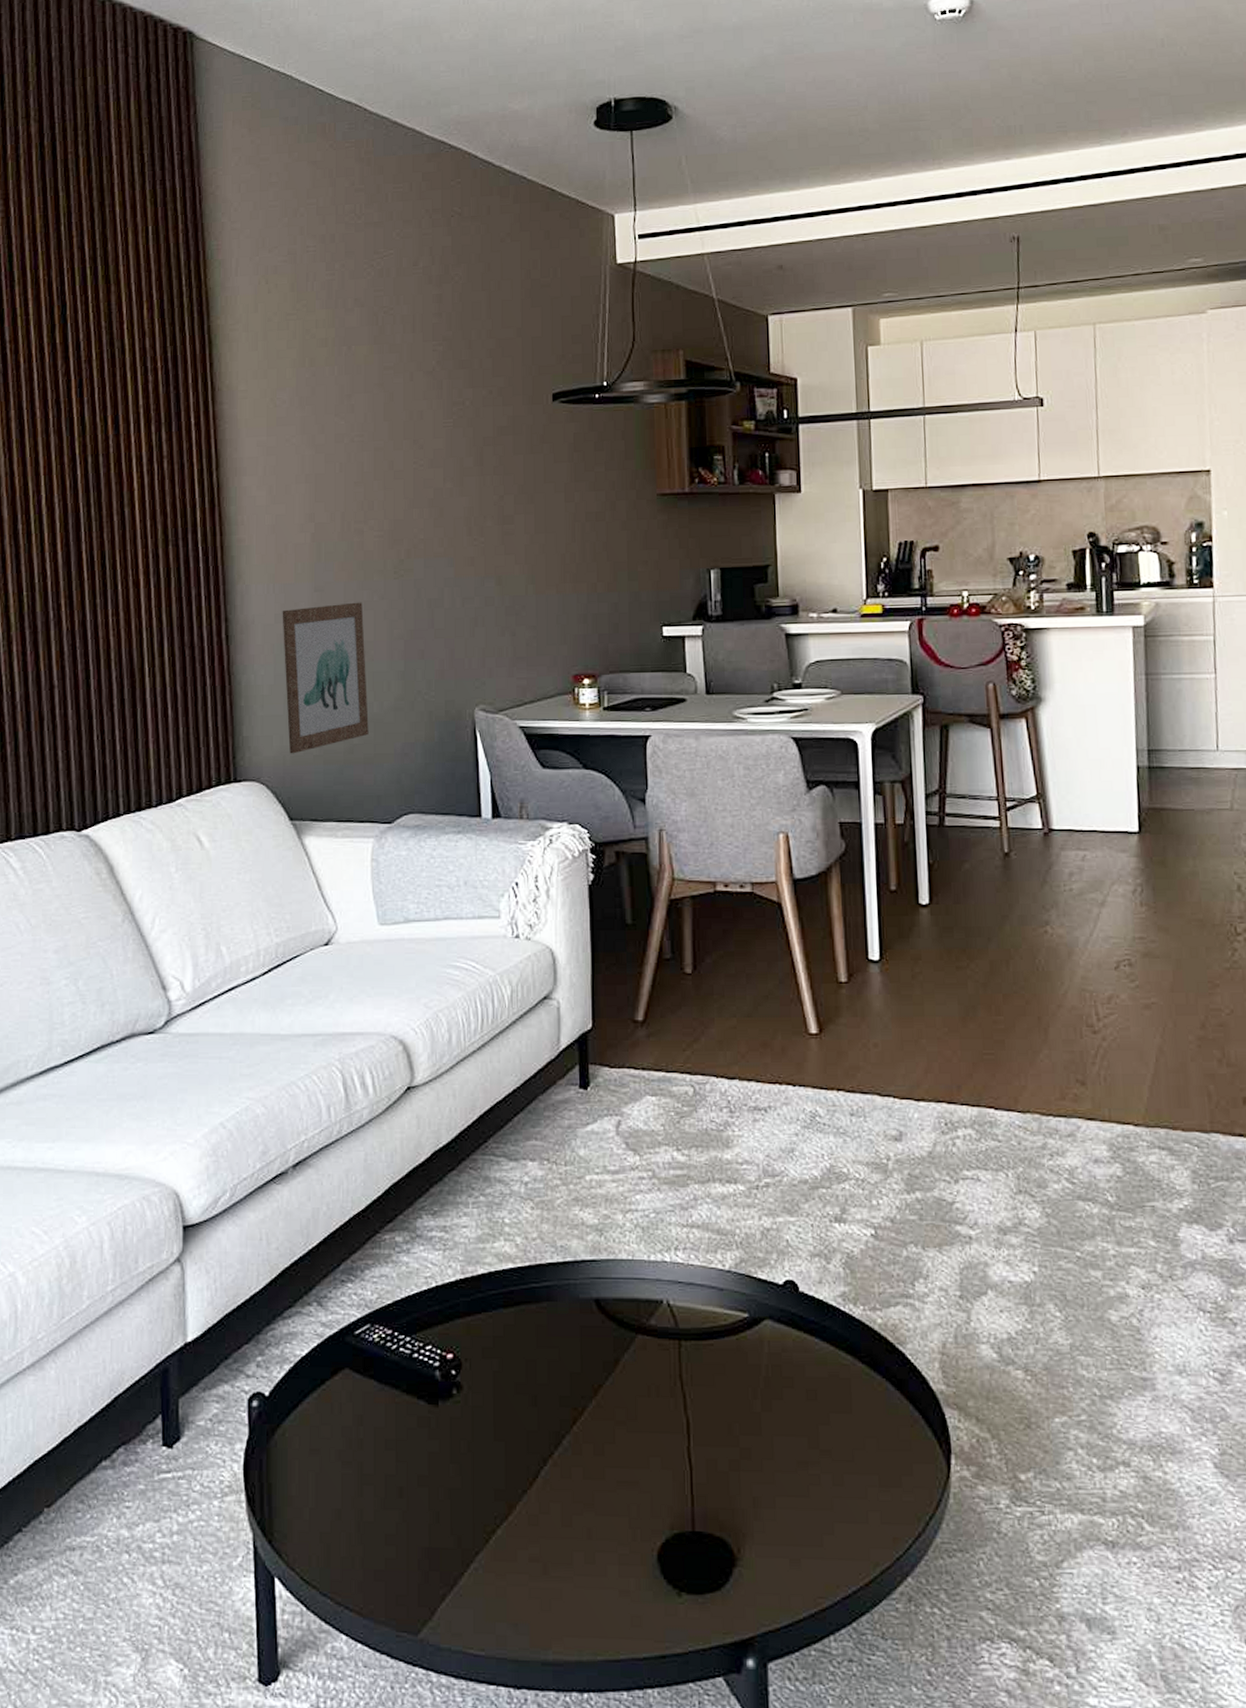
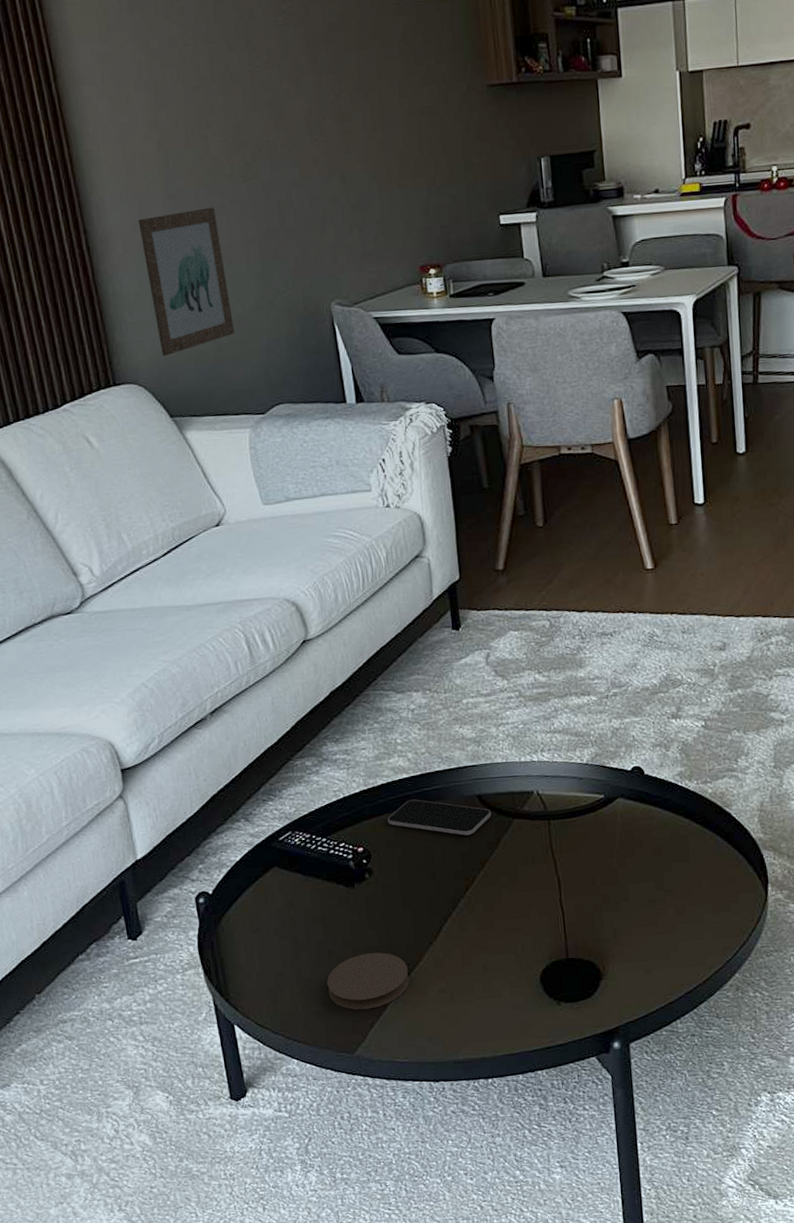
coaster: none [393,1496,495,1575] -> present [327,952,410,1010]
smartphone: none [486,1297,610,1350] -> present [388,799,491,836]

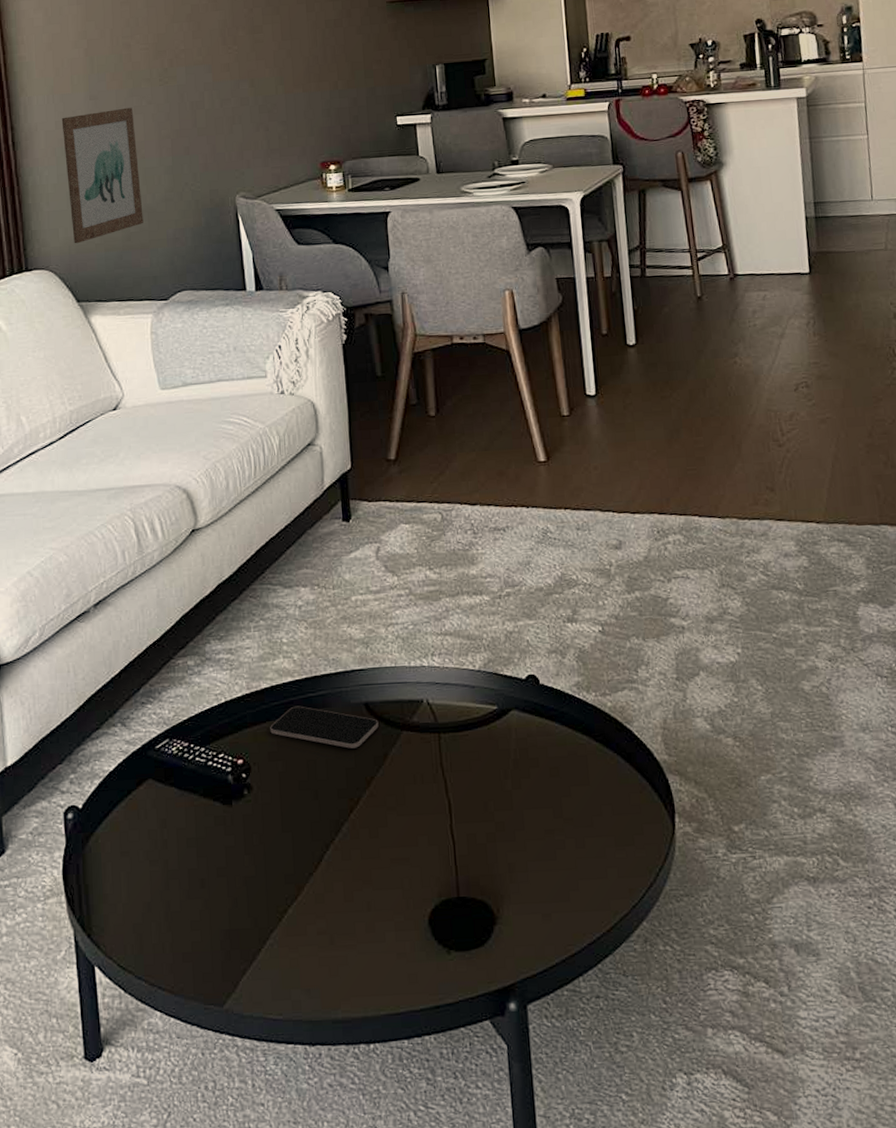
coaster: present [327,952,410,1010] -> none [197,883,287,953]

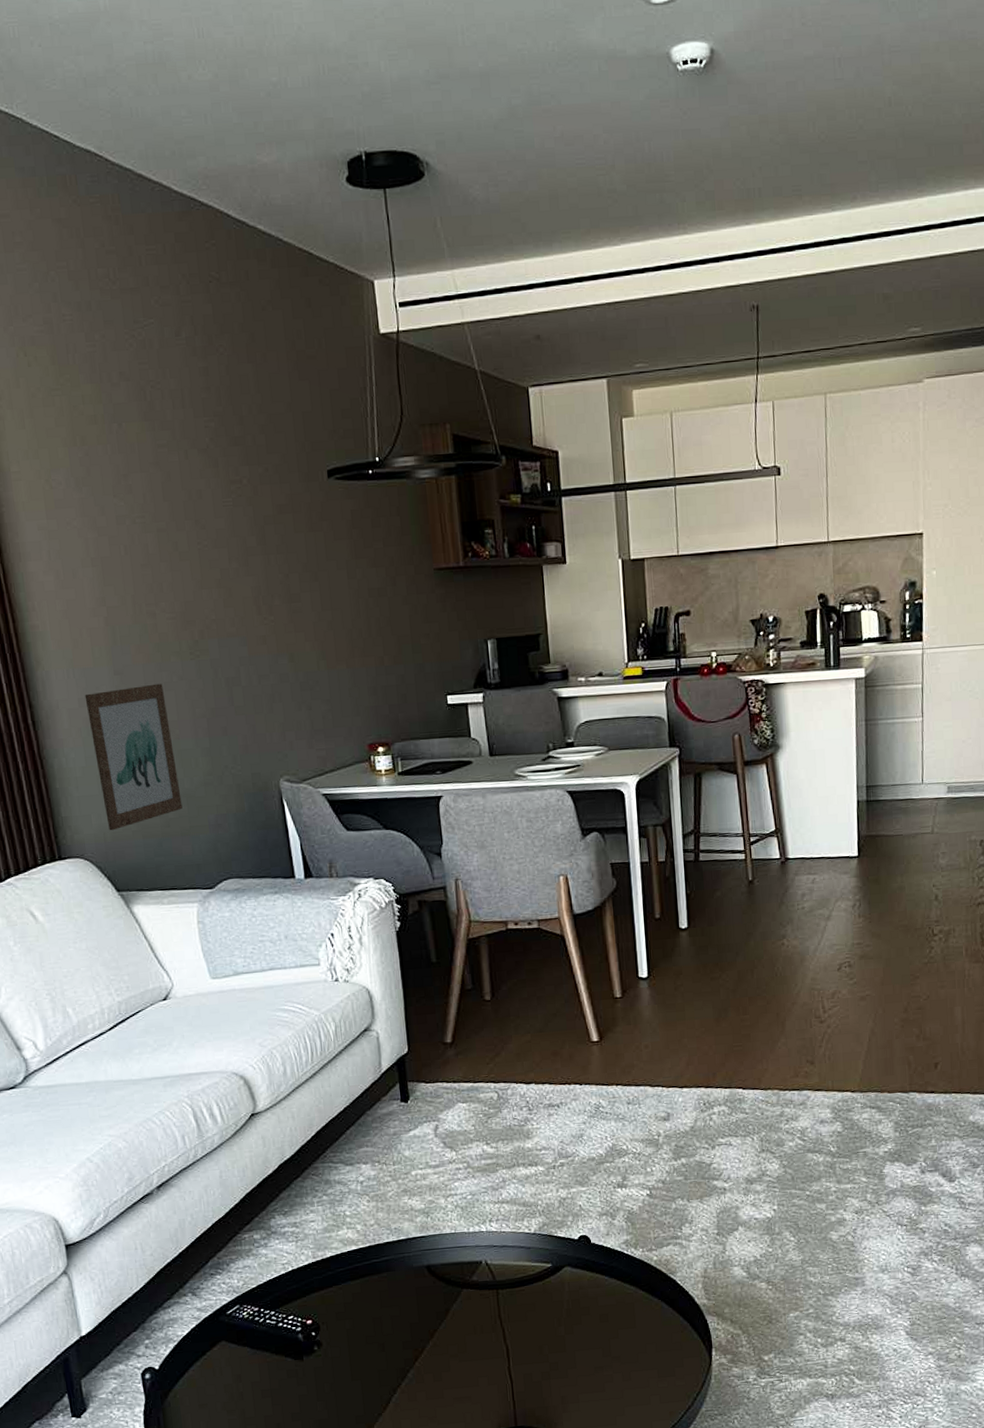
smartphone: present [270,706,379,749] -> none [336,1271,440,1306]

